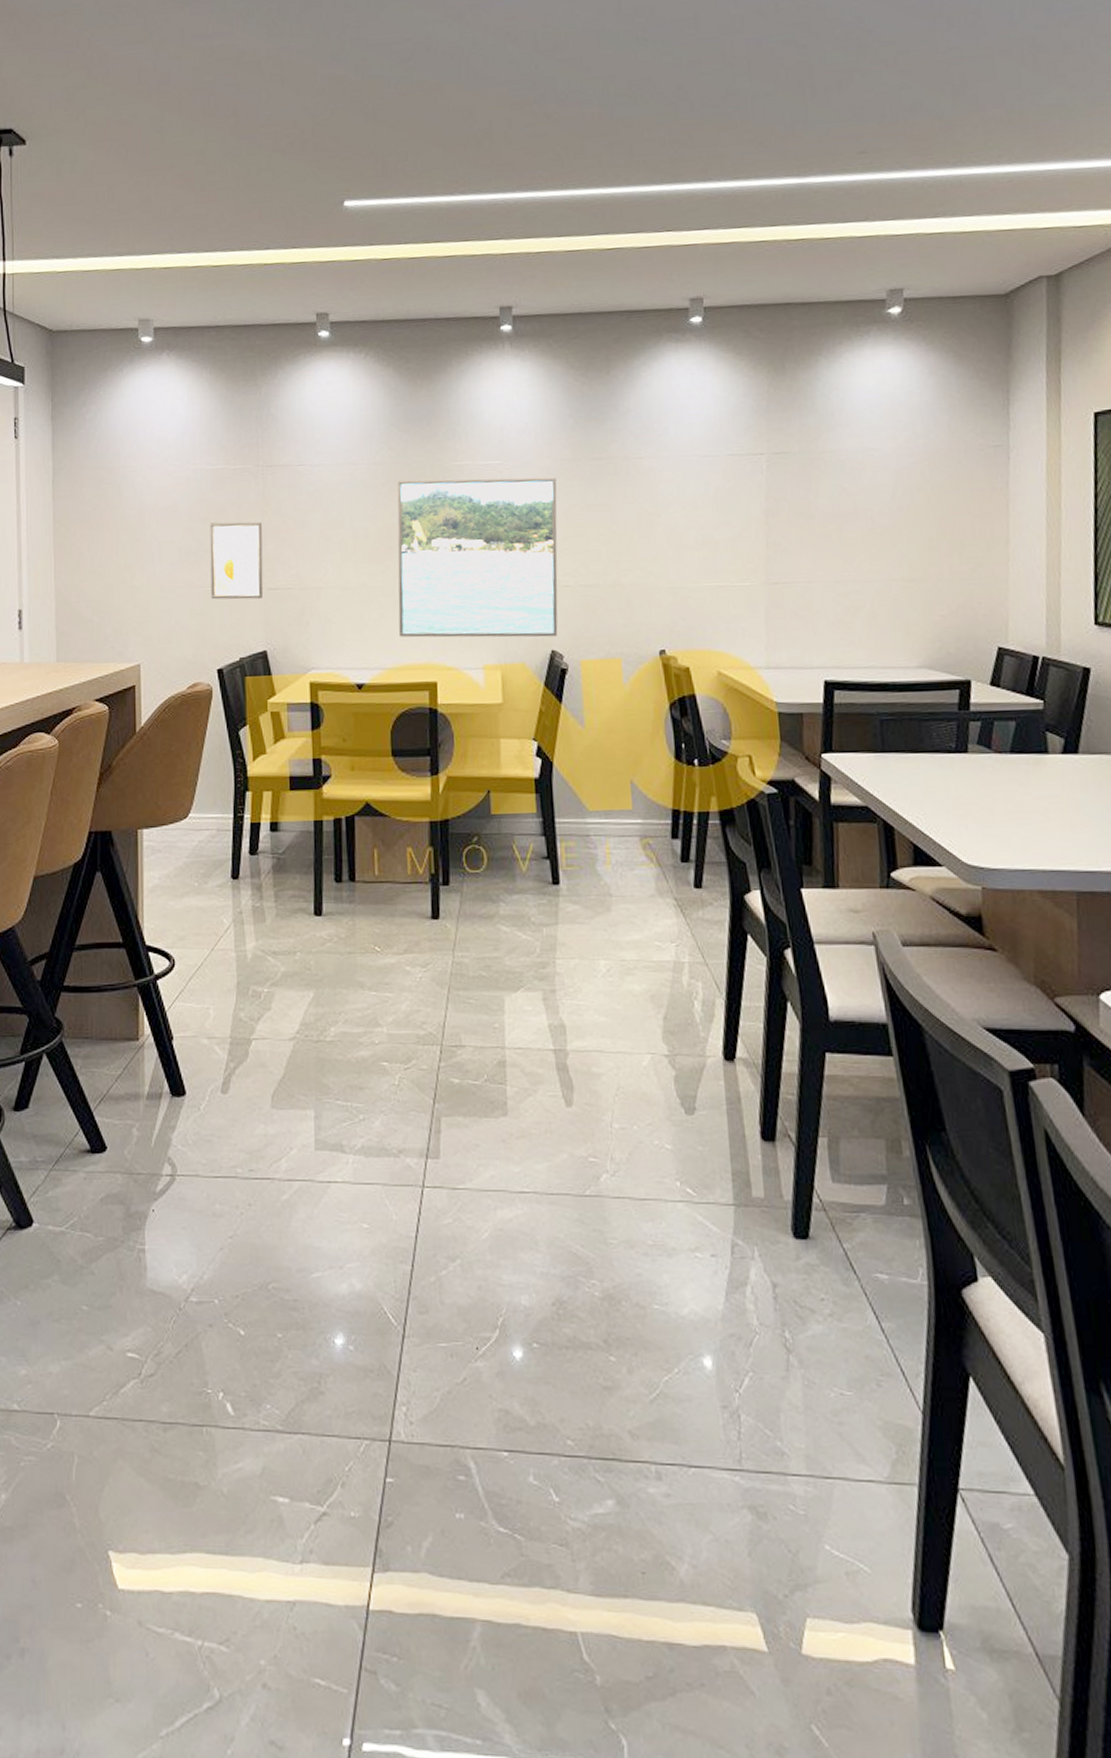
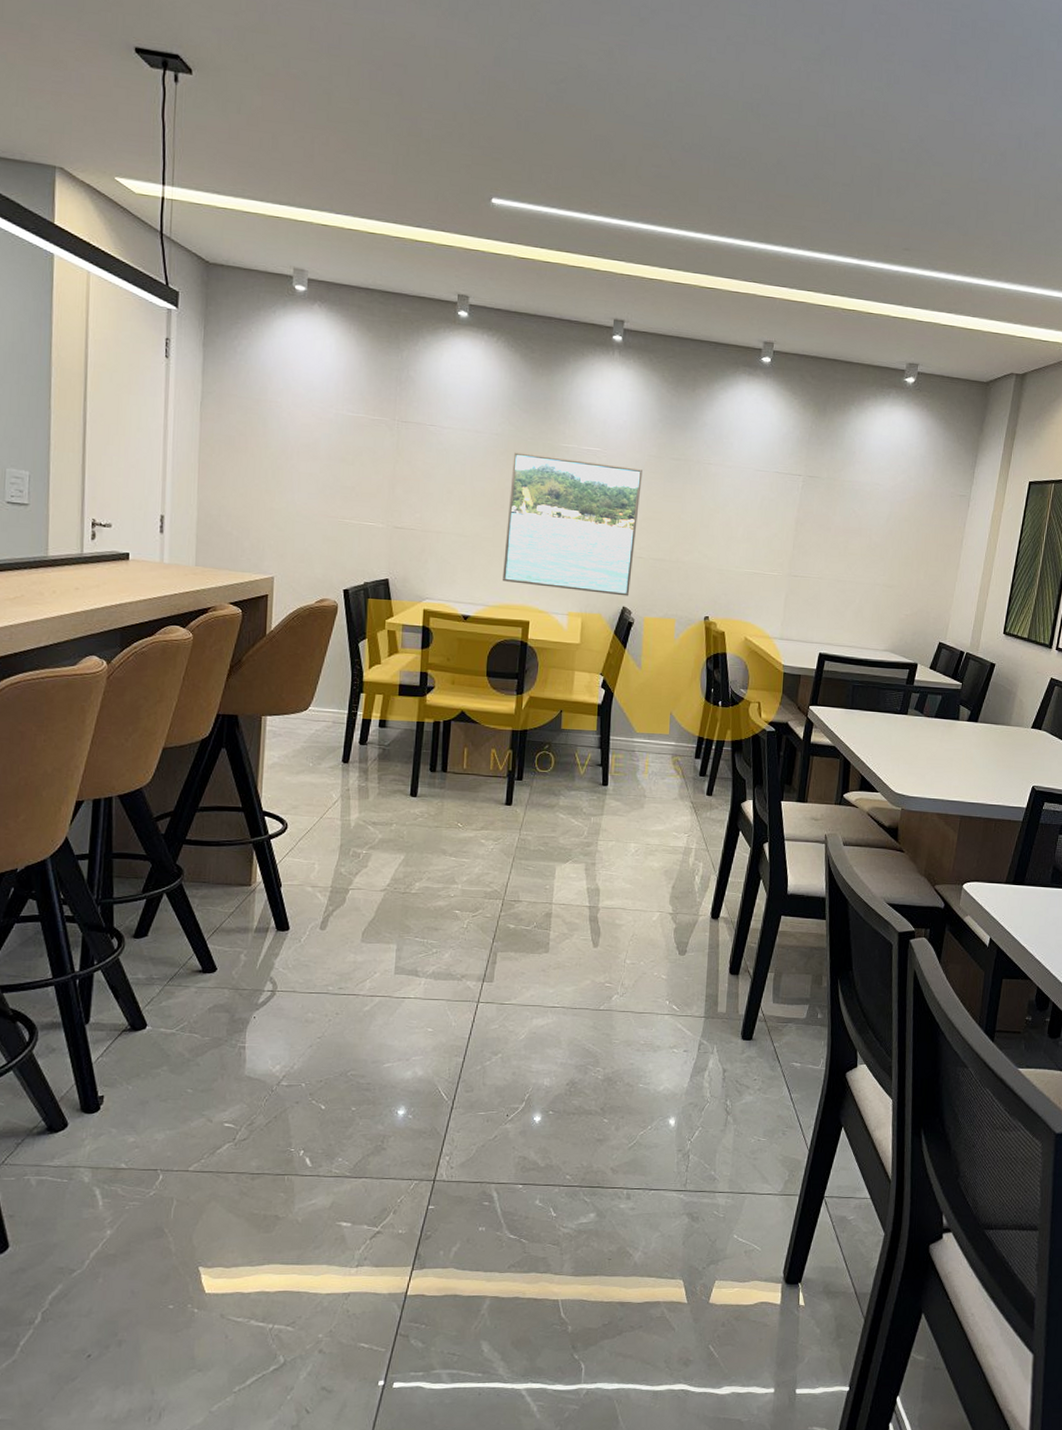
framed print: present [209,521,264,600] -> none [343,463,393,534]

